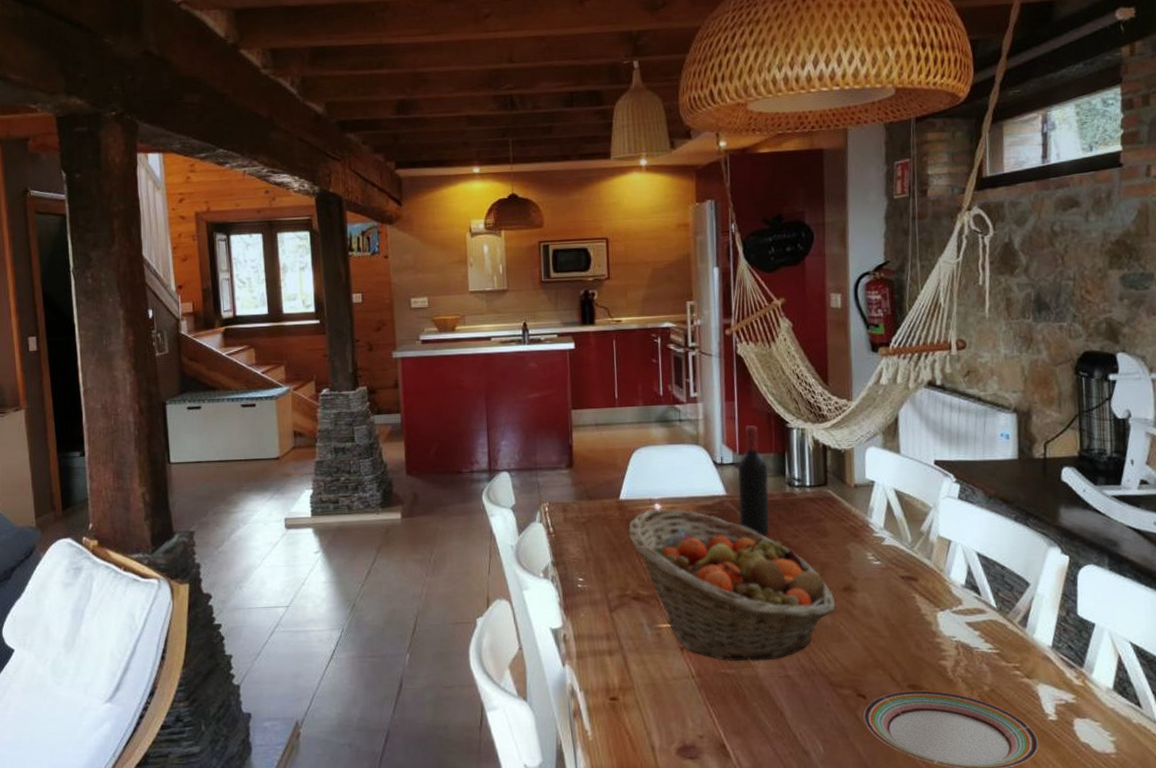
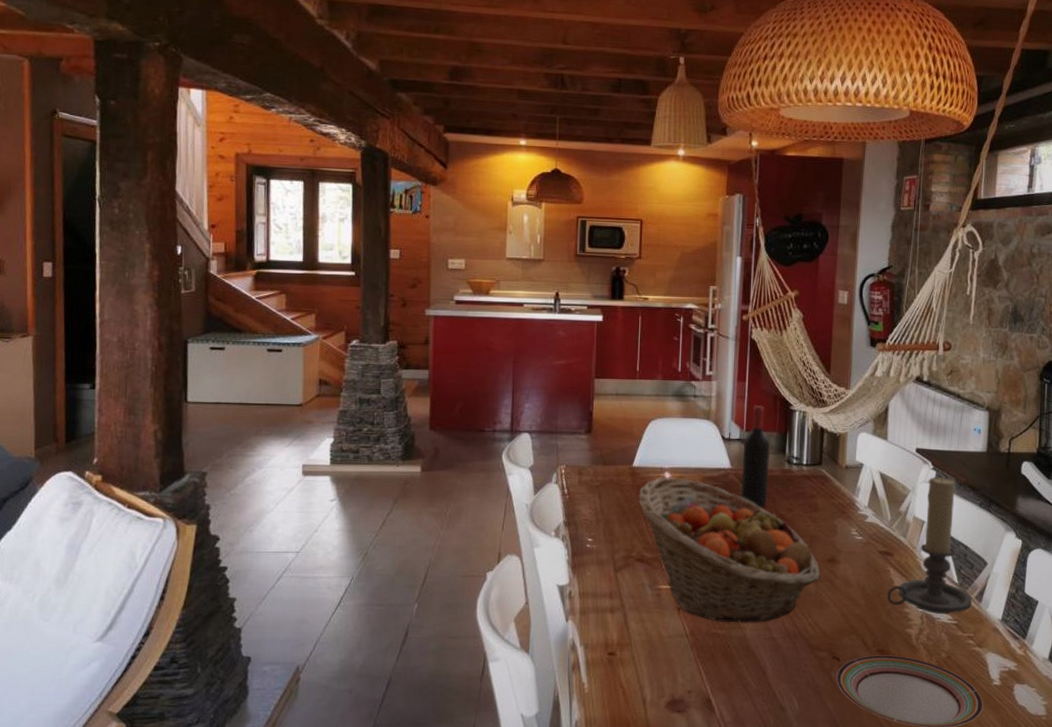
candle holder: none [914,489,1016,643] -> present [887,476,972,615]

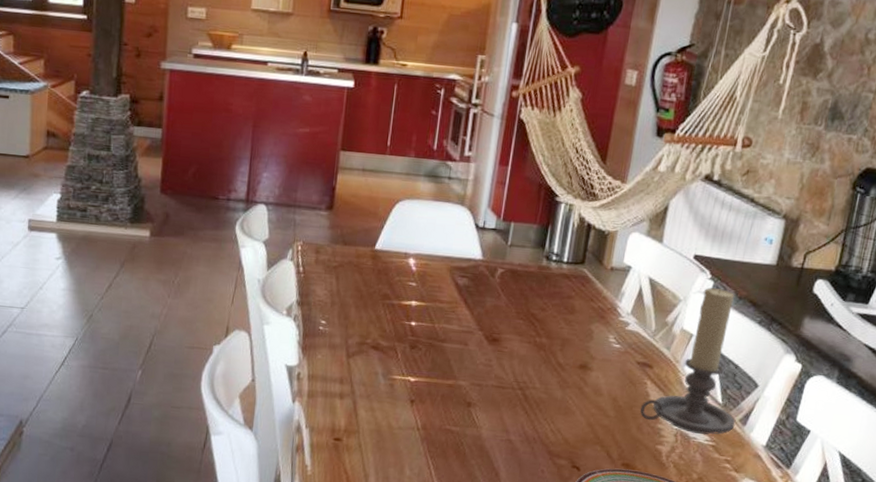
fruit basket: present [639,477,820,623] -> none [378,263,569,423]
wine bottle: present [741,404,770,507] -> none [491,192,529,304]

